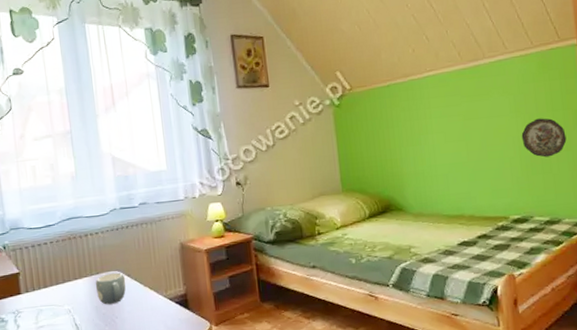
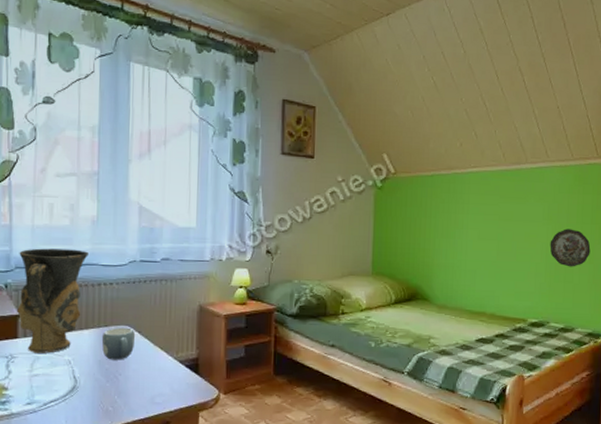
vase: none [11,205,74,306] -> present [17,248,88,353]

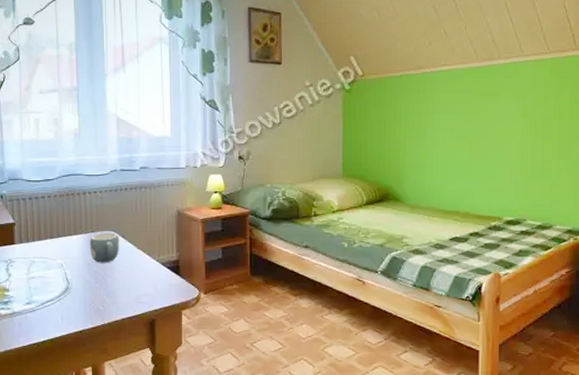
vase: present [17,248,88,353] -> none [11,161,73,258]
decorative plate: present [550,229,591,267] -> none [525,124,569,164]

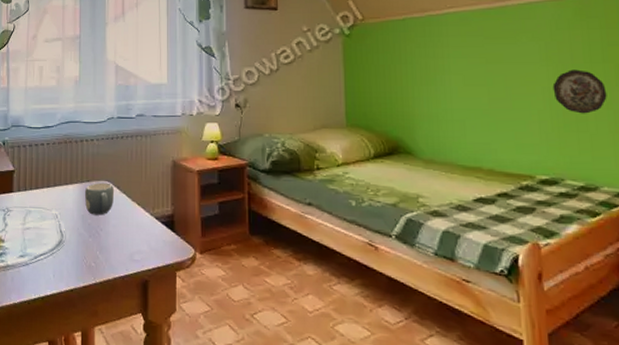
decorative plate: none [525,124,569,164] -> present [552,69,607,114]

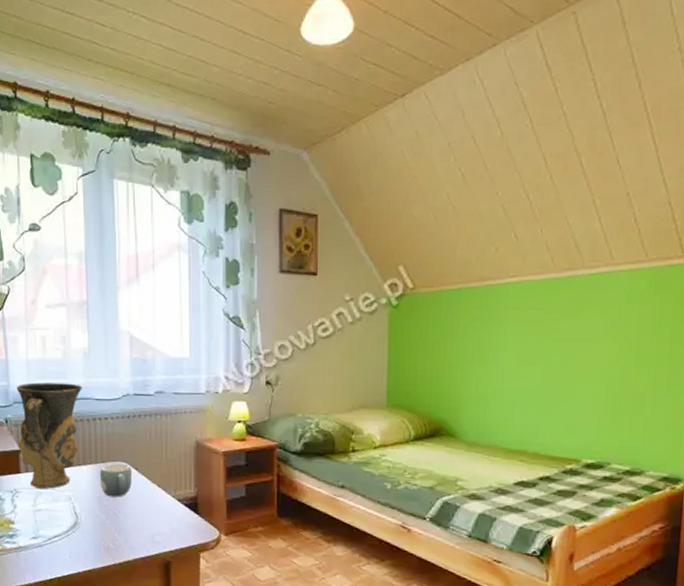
vase: none [13,108,72,207] -> present [16,382,82,489]
decorative plate: present [552,69,607,114] -> none [612,348,670,396]

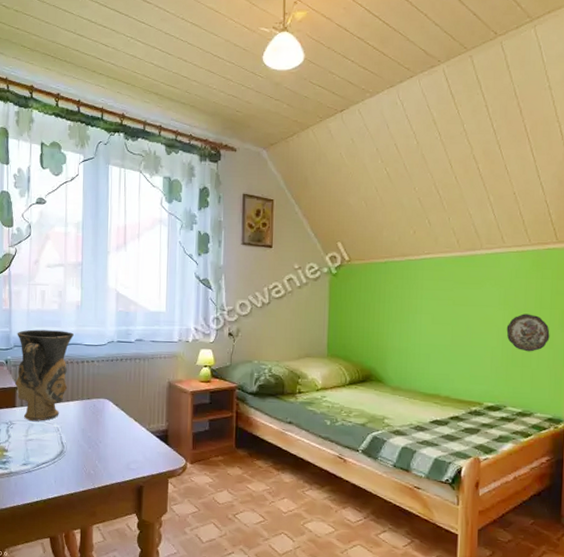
mug: present [99,463,133,497] -> none [84,400,114,429]
decorative plate: none [612,348,670,396] -> present [506,313,550,352]

